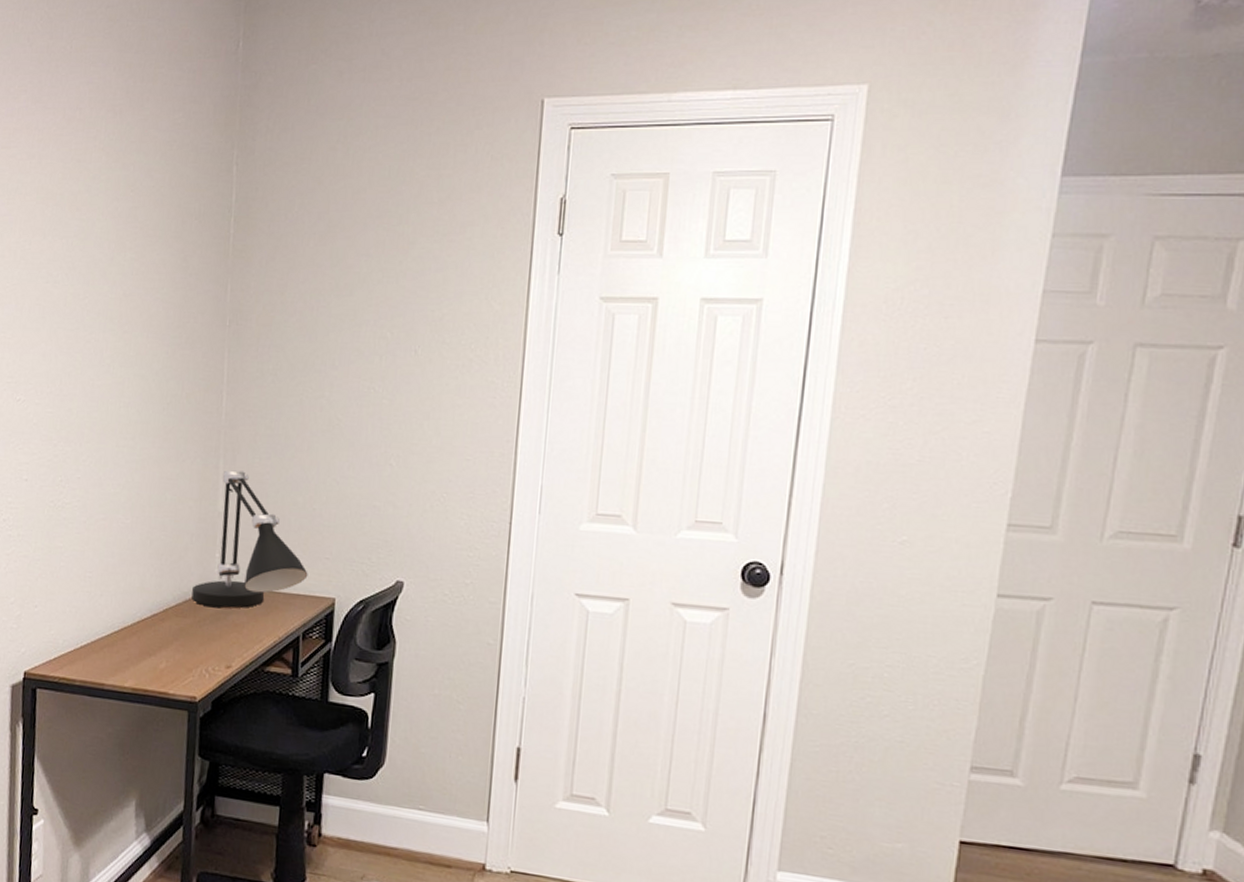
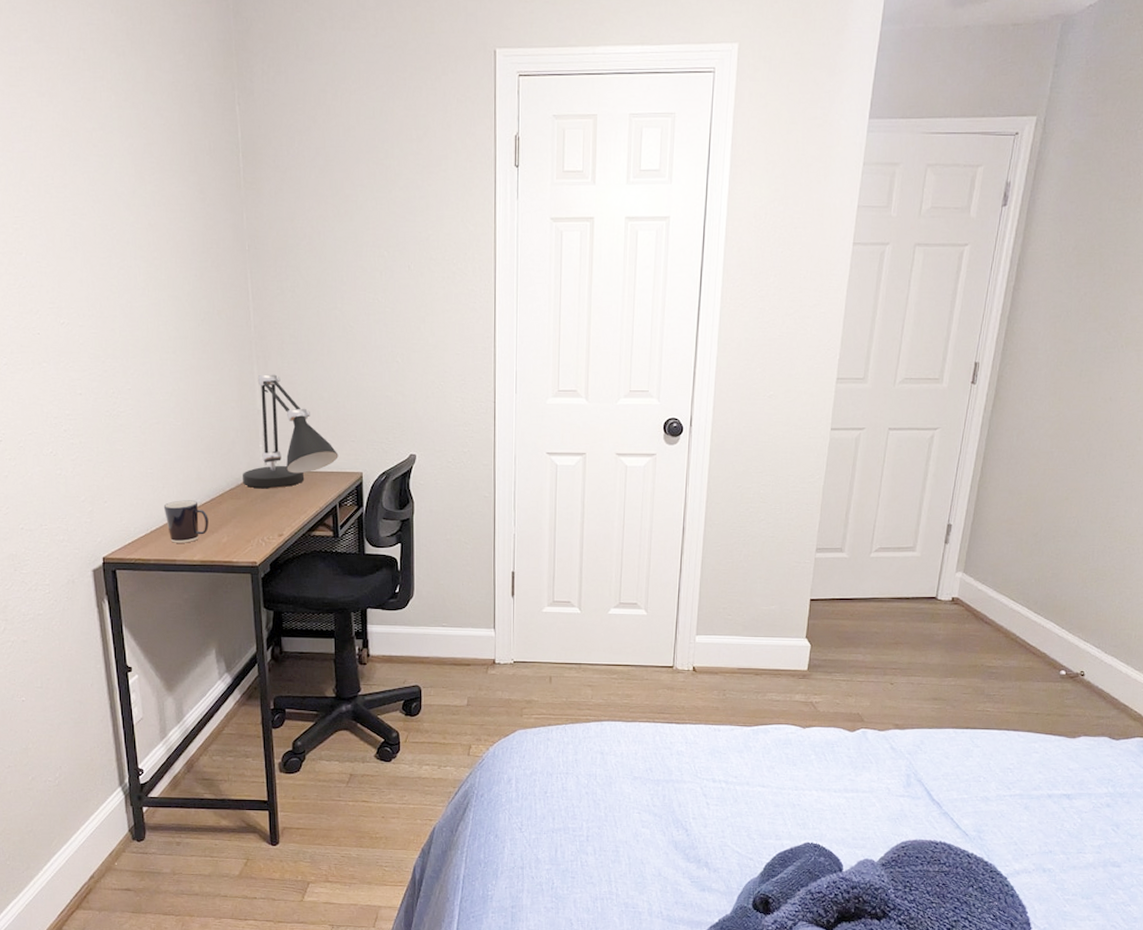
mug: none [98,612,147,665] -> present [163,500,209,543]

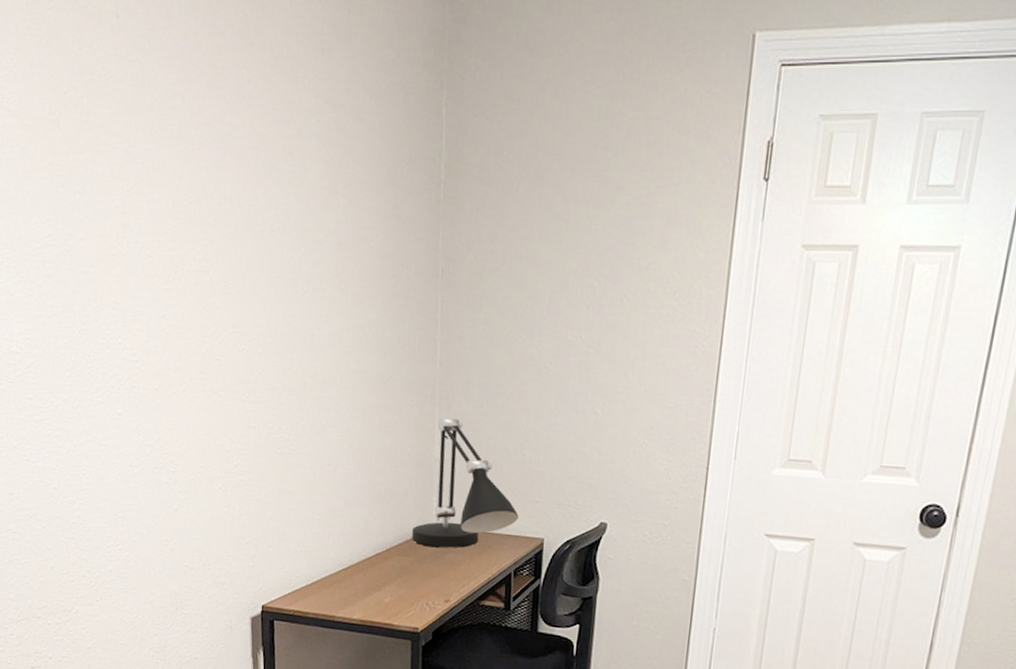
mug: present [163,500,209,543] -> none [327,551,372,599]

